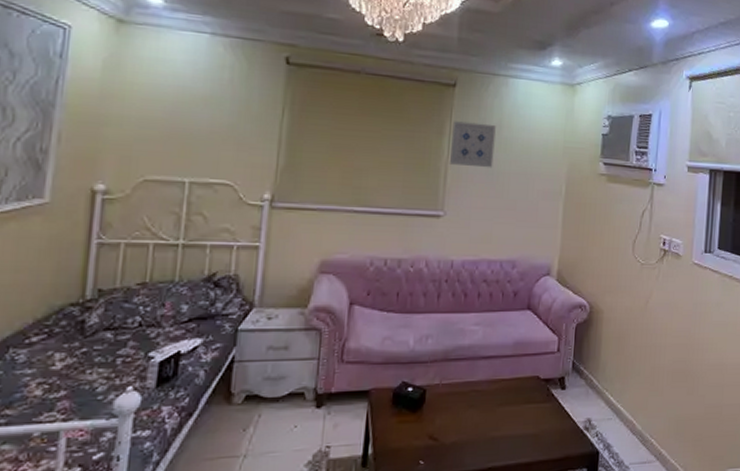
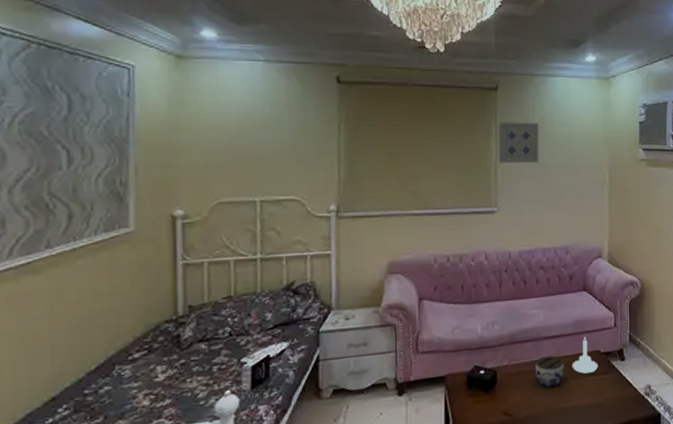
jar: none [467,377,500,412] -> present [534,355,564,388]
candle holder: none [508,359,536,400] -> present [572,336,598,374]

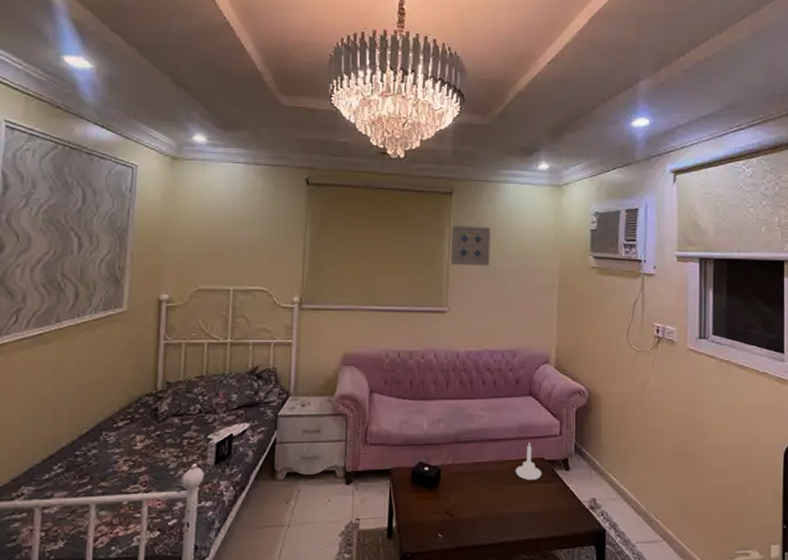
jar: present [534,355,564,388] -> none [477,459,507,491]

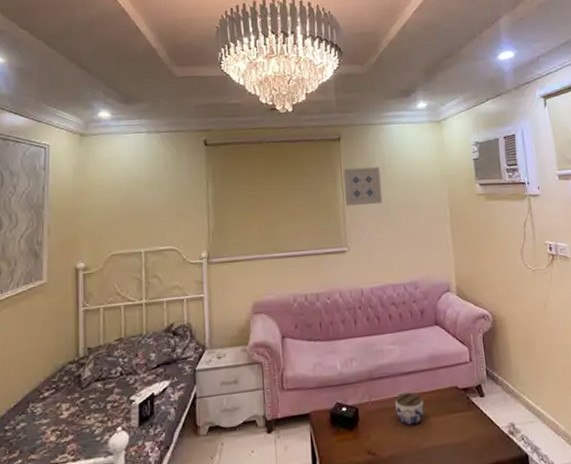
jar: none [477,459,507,491] -> present [394,392,424,425]
candle holder: present [515,442,542,480] -> none [431,372,458,411]

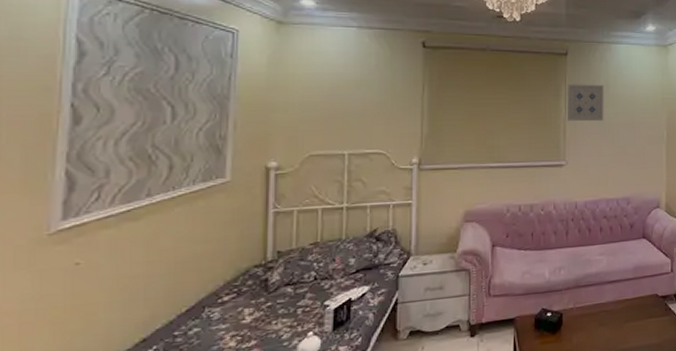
jar: present [394,392,424,425] -> none [597,299,625,329]

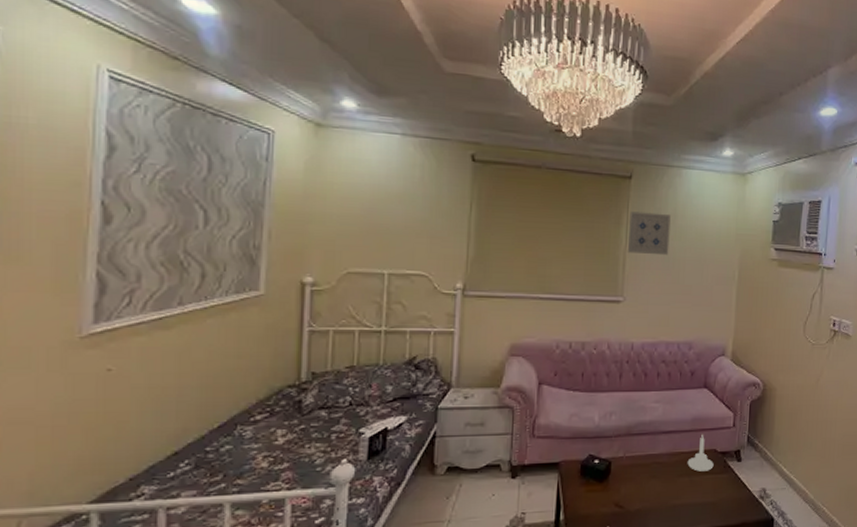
candle holder: none [632,281,656,316] -> present [687,434,714,472]

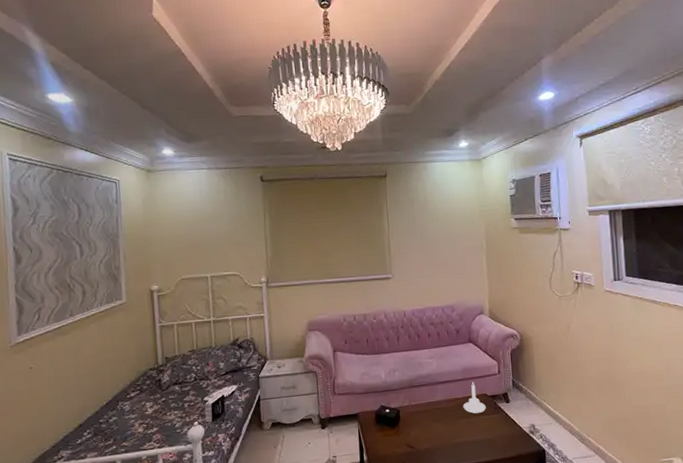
wall art: present [628,211,671,256] -> none [389,201,425,238]

